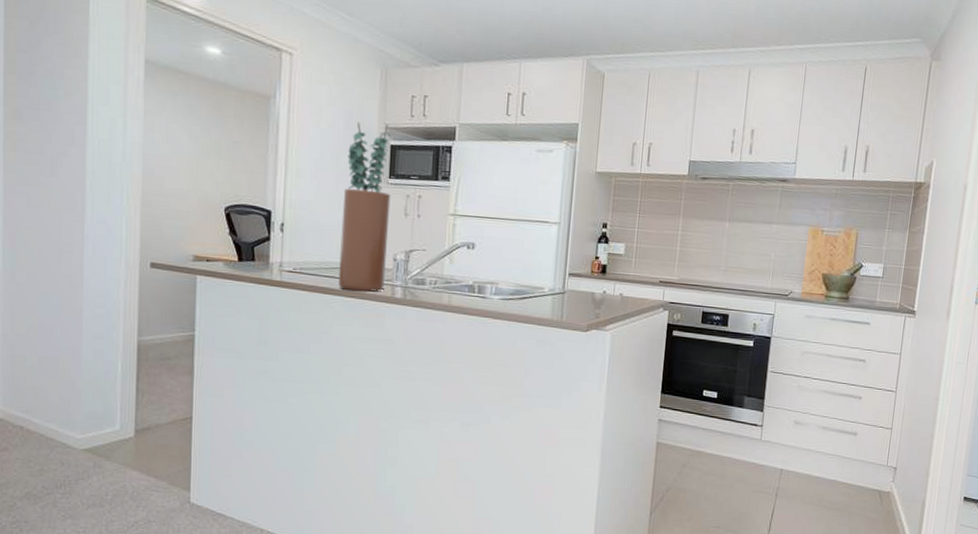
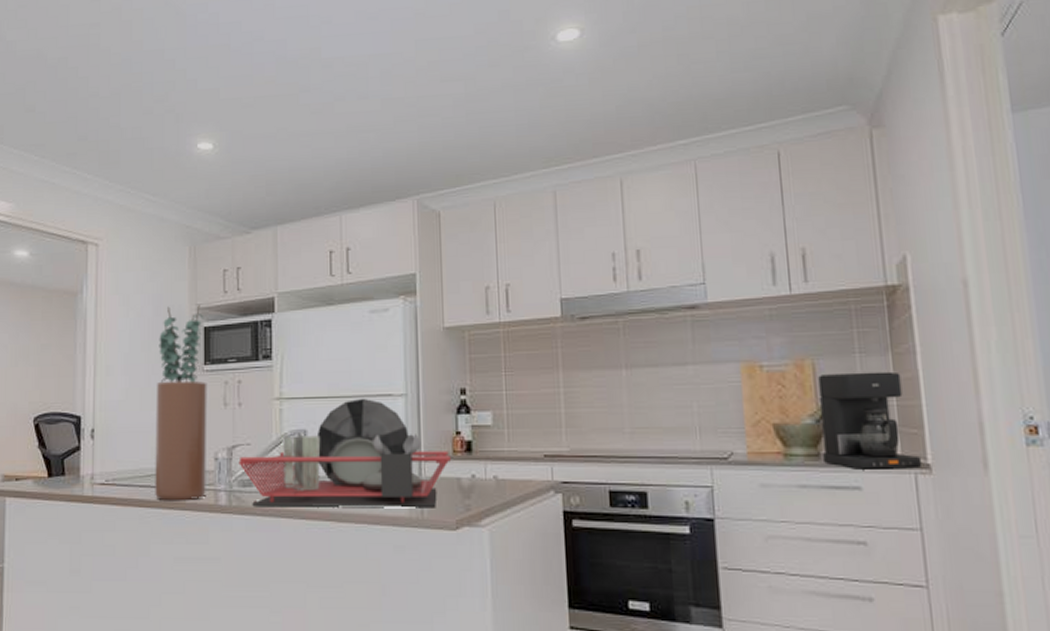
dish rack: none [414,222,589,313] -> present [238,398,451,507]
coffee maker: none [850,241,911,313] -> present [818,371,923,470]

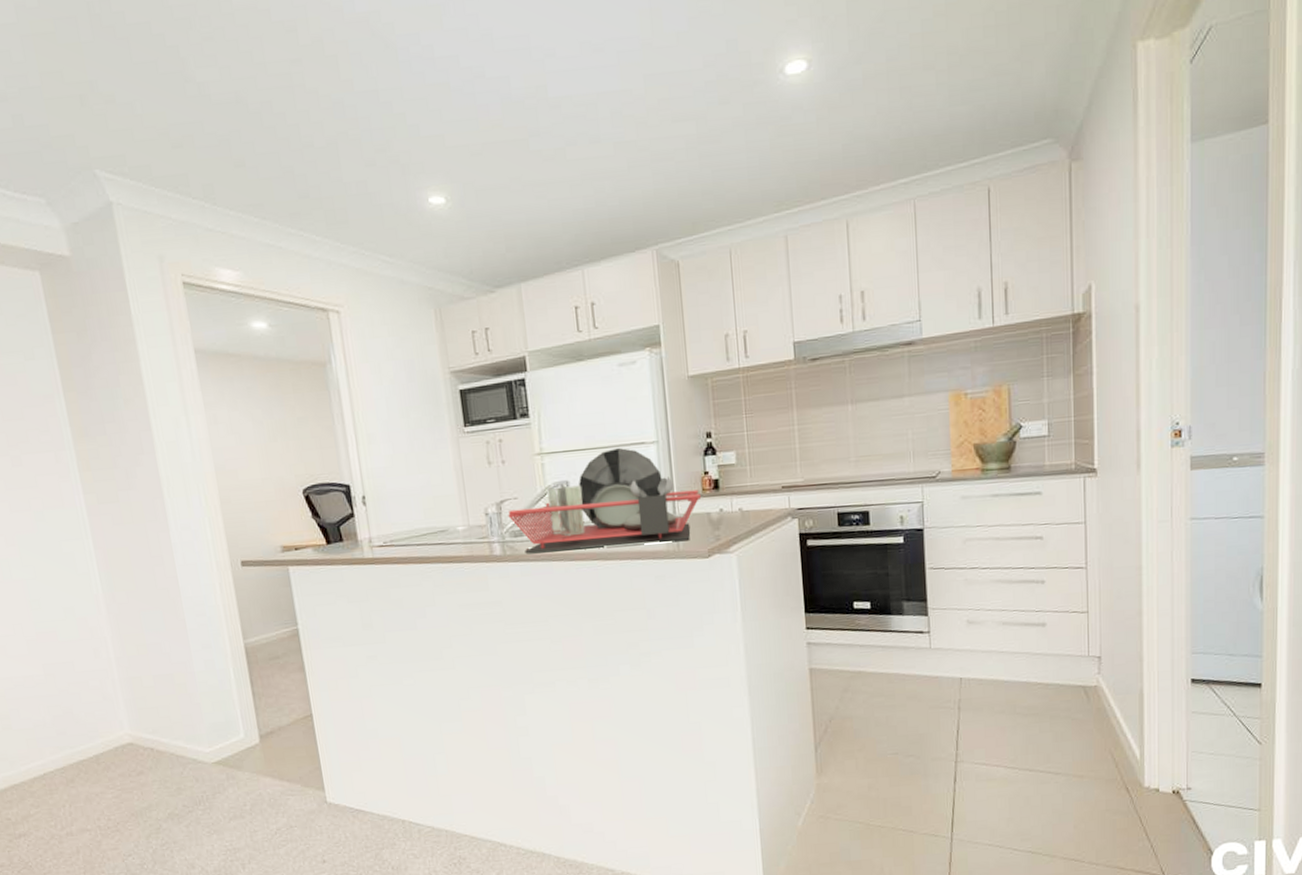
vase: present [155,305,207,500] -> none [416,368,481,556]
coffee maker: present [818,371,923,470] -> none [1012,391,1090,478]

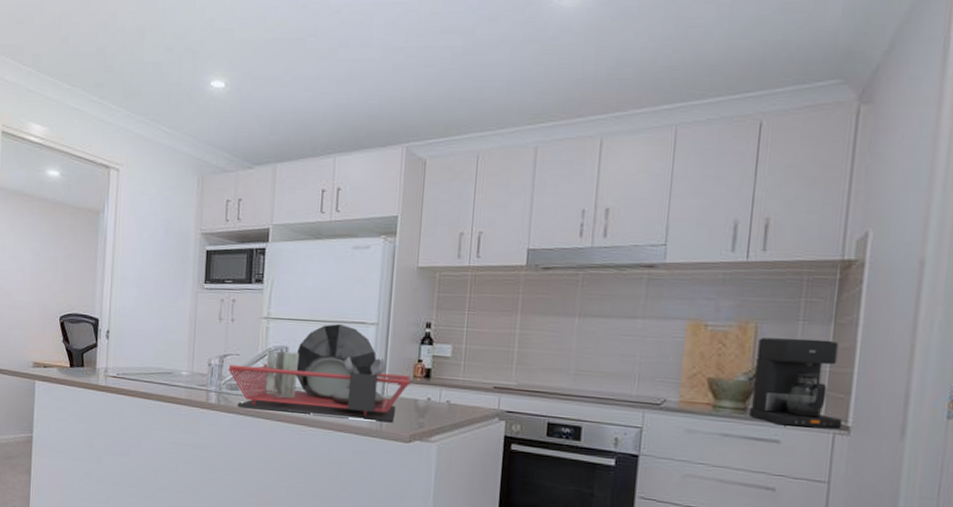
coffee maker: none [1012,391,1090,478] -> present [749,338,843,430]

